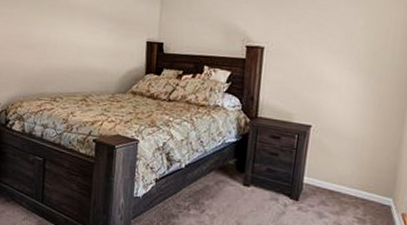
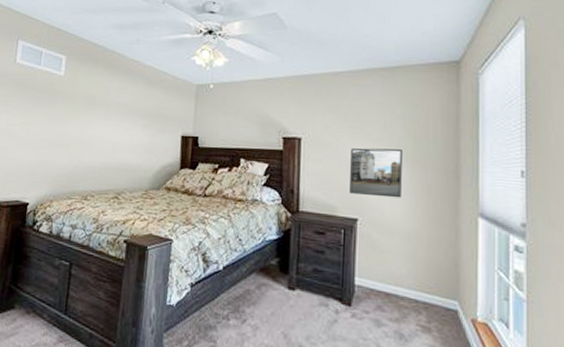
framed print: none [306,58,360,108] -> present [350,148,402,198]

